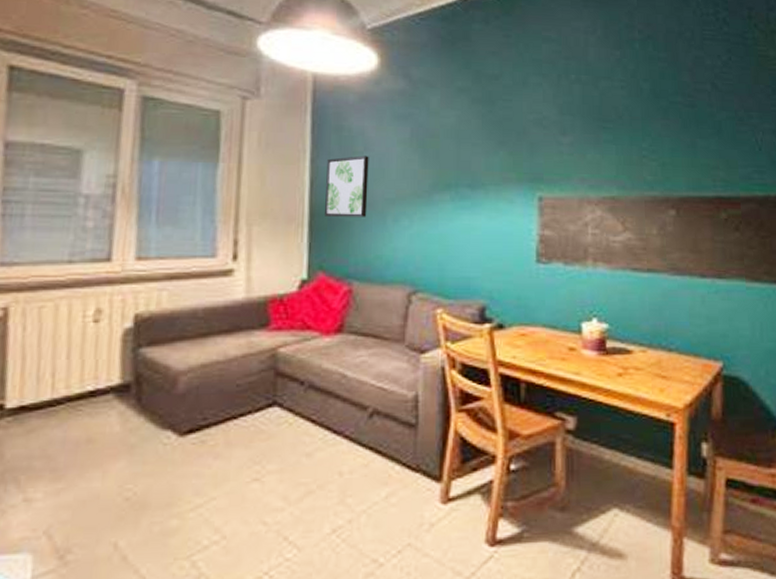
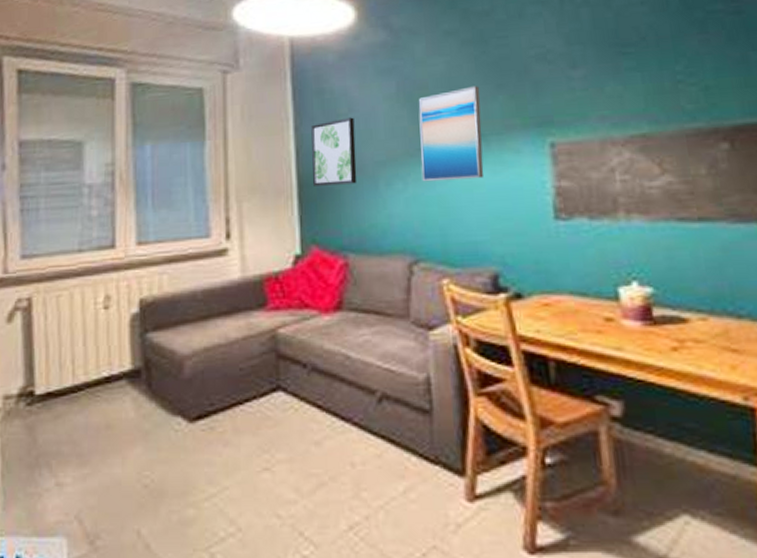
wall art: none [426,140,484,222] -> present [418,86,484,182]

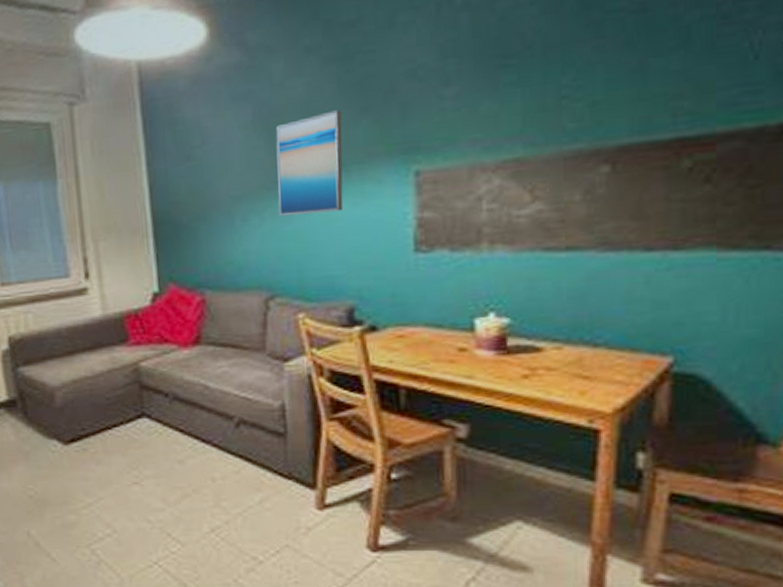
wall art: present [311,117,357,186] -> none [164,149,213,224]

